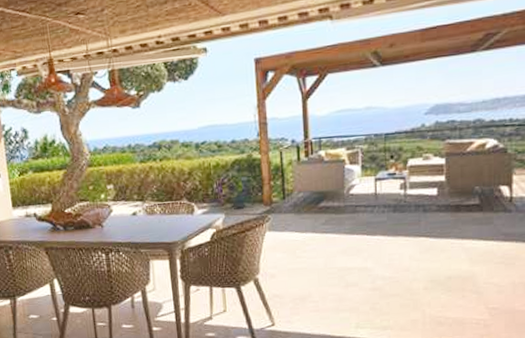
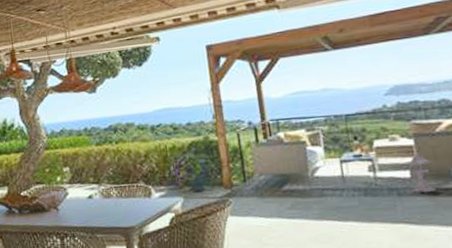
lantern: none [435,171,459,209] -> present [406,152,437,193]

